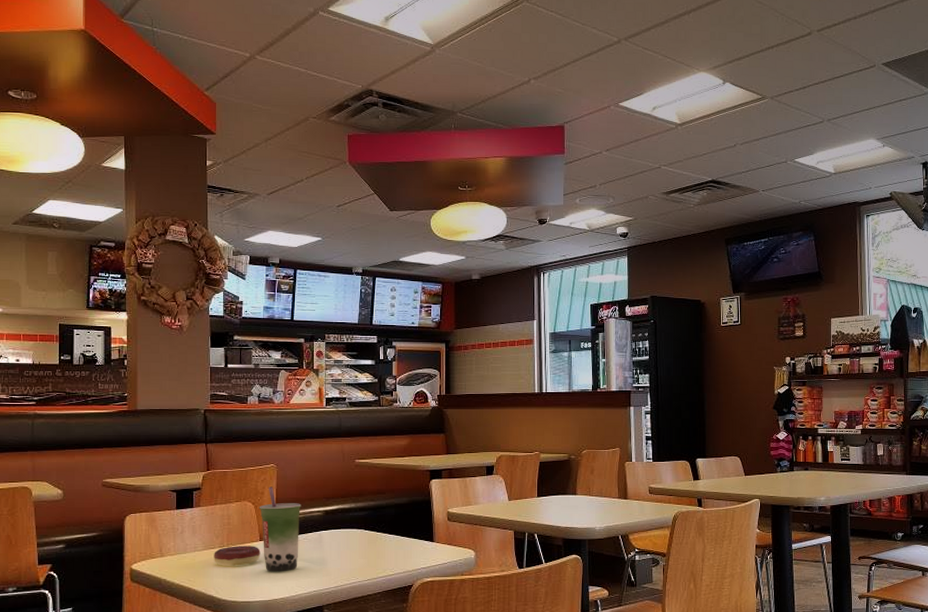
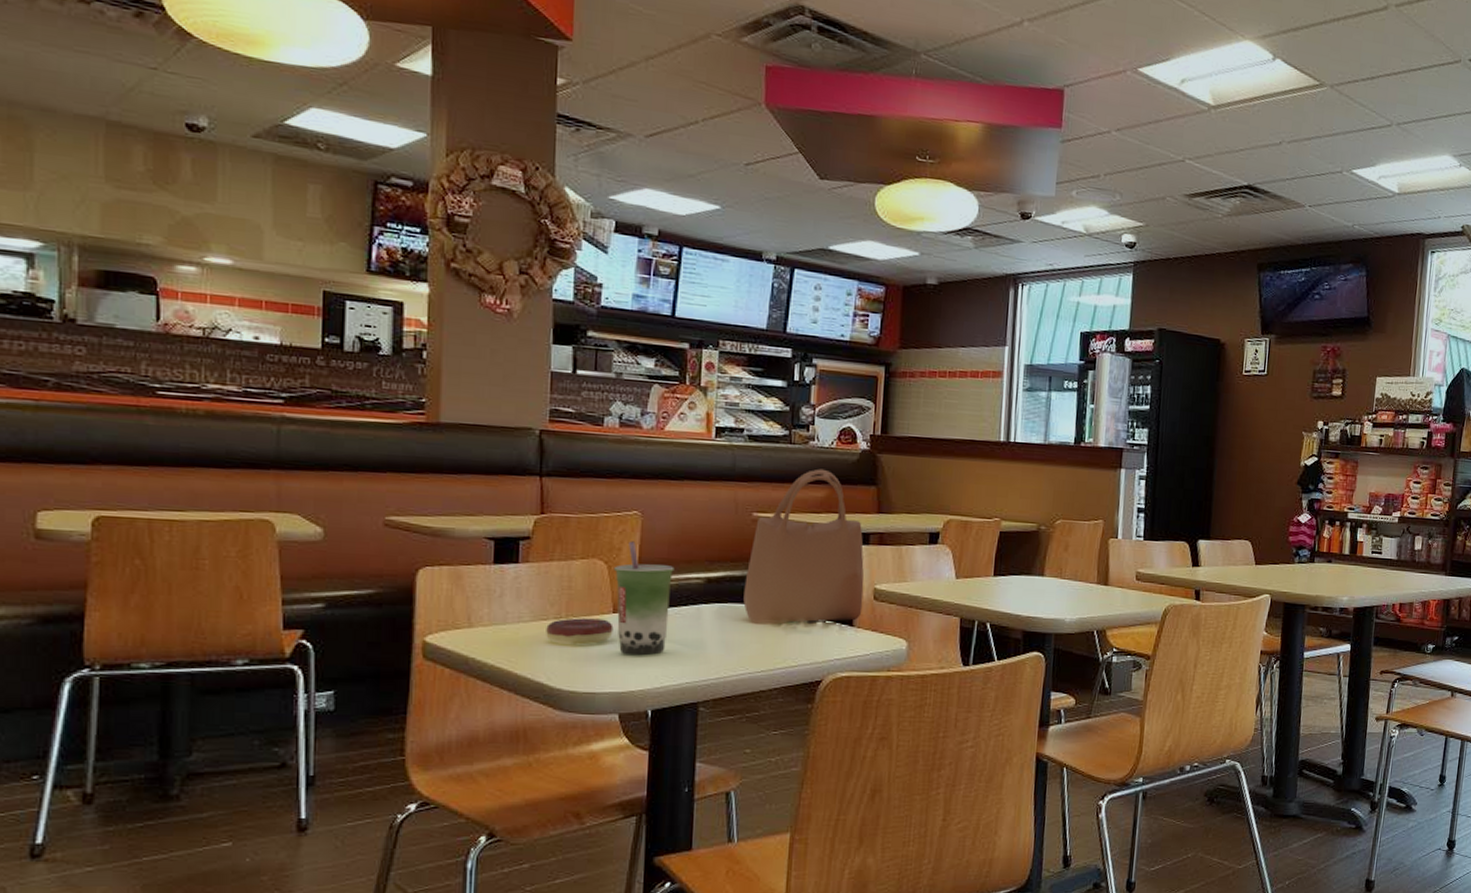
handbag: none [352,423,440,544] -> present [743,468,865,624]

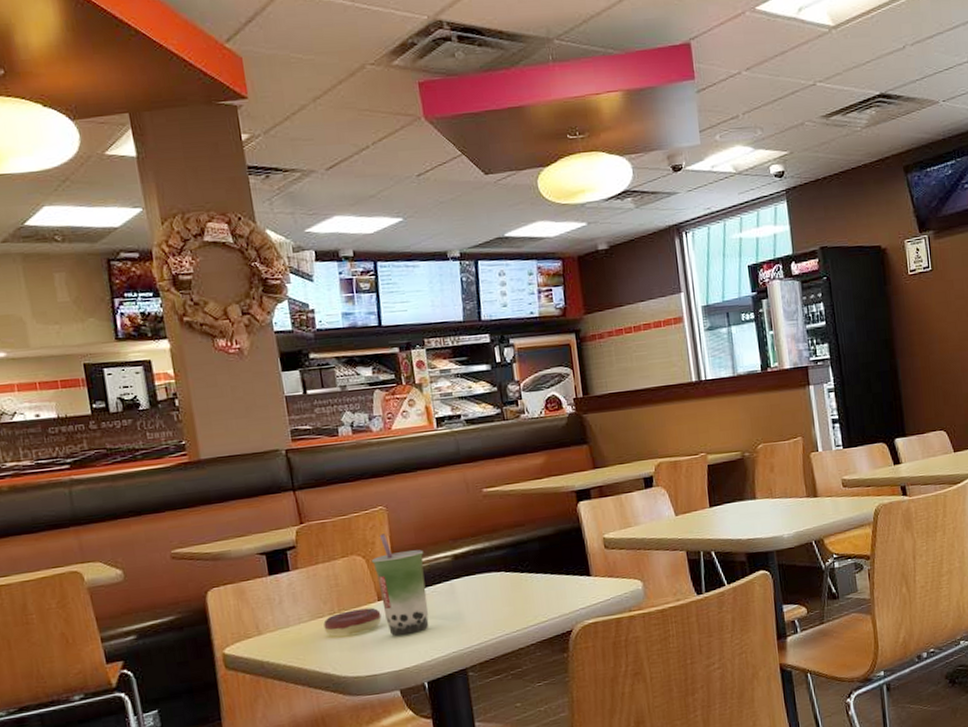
handbag: present [743,468,865,624] -> none [487,437,596,589]

